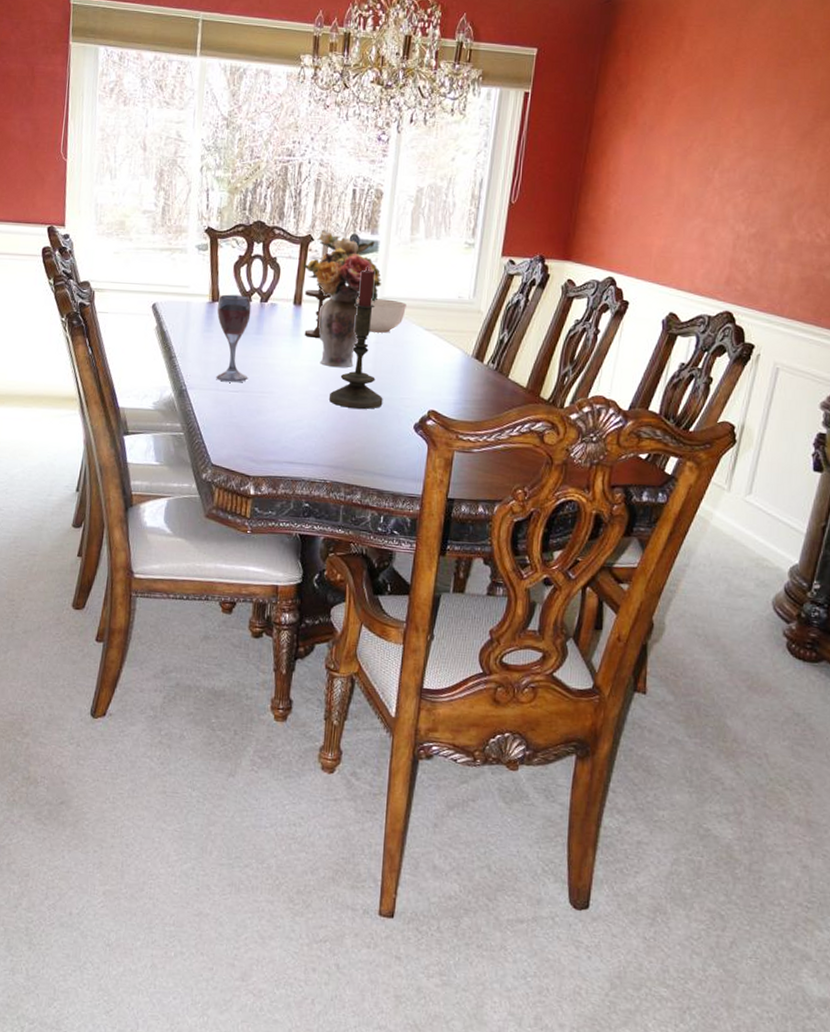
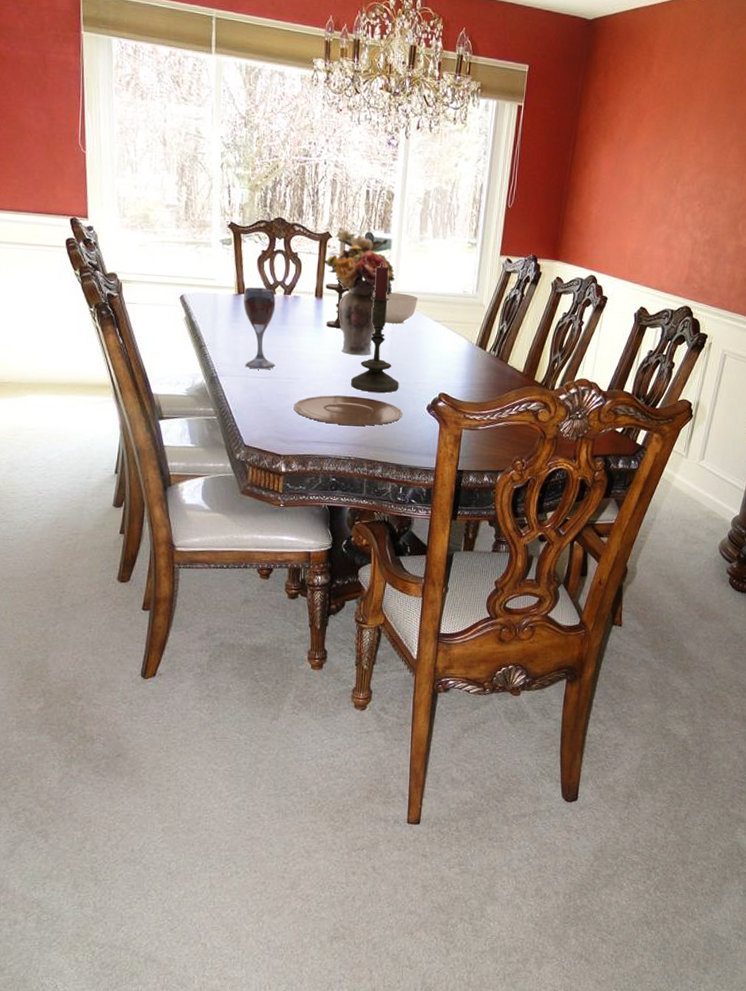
plate: none [266,411,386,446] -> present [294,395,403,426]

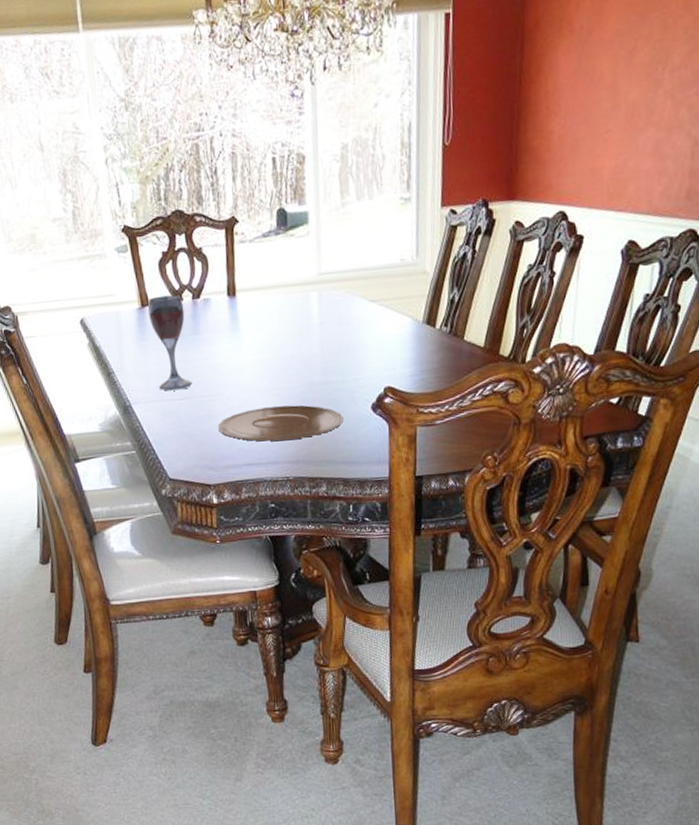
flower arrangement: present [323,228,395,356] -> none [231,208,317,357]
candlestick: present [325,227,349,328] -> none [237,207,266,329]
candle: present [350,263,399,393] -> none [279,242,336,398]
bowl: present [372,292,418,324] -> none [292,274,347,313]

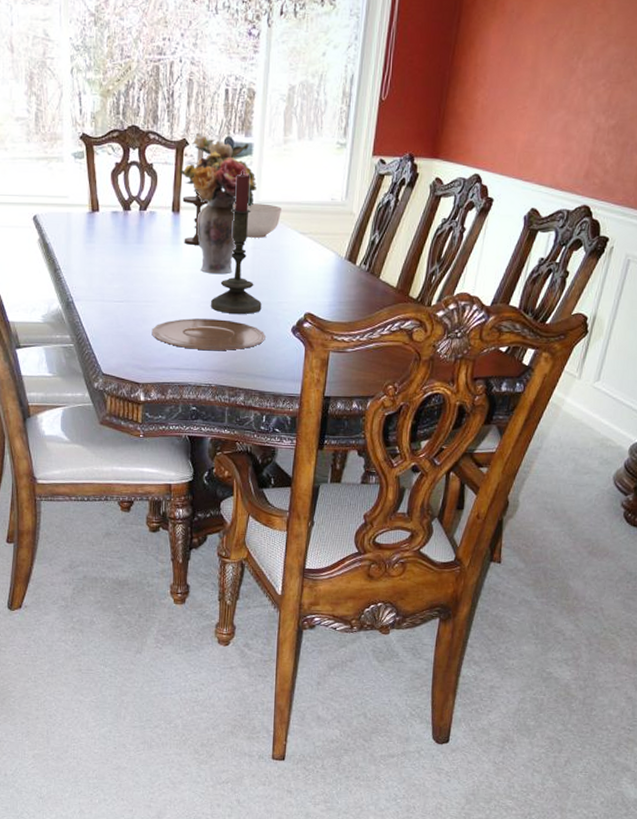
cup: present [147,294,193,391] -> none [97,203,132,293]
flower arrangement: none [231,208,317,357] -> present [179,133,256,275]
candlestick: none [237,207,266,329] -> present [182,132,208,245]
candle: none [279,242,336,398] -> present [210,171,262,314]
bowl: none [292,274,347,313] -> present [232,203,281,238]

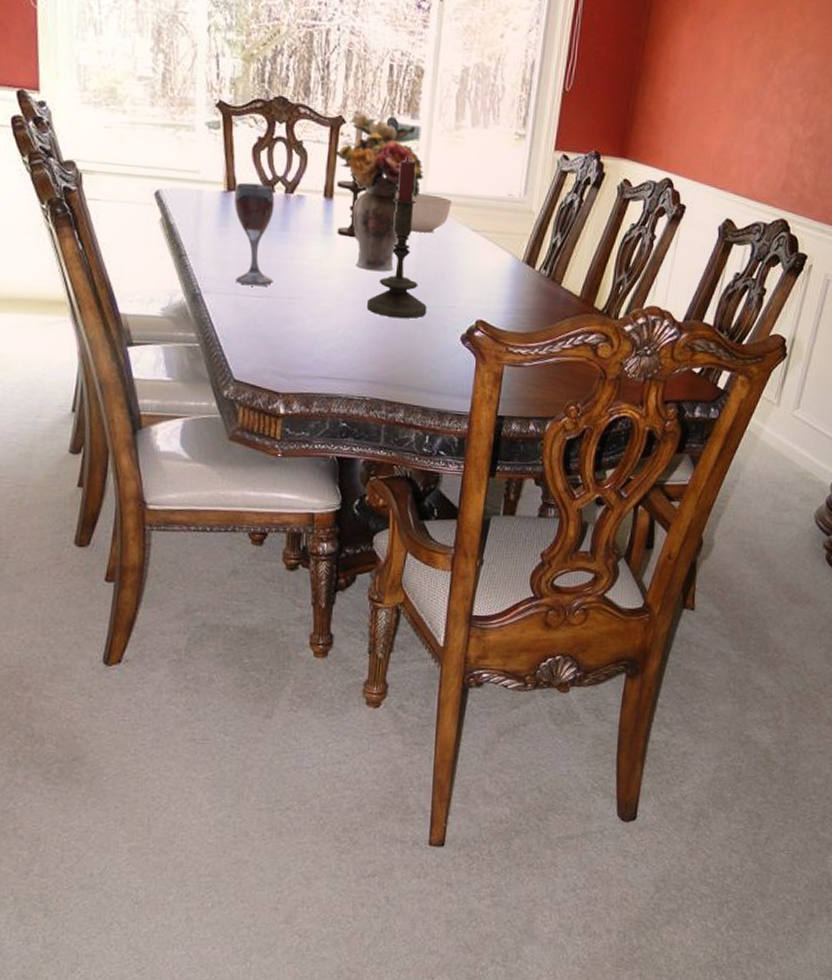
cup: none [97,203,132,293] -> present [233,182,275,287]
plate: present [152,318,266,350] -> none [295,320,431,359]

